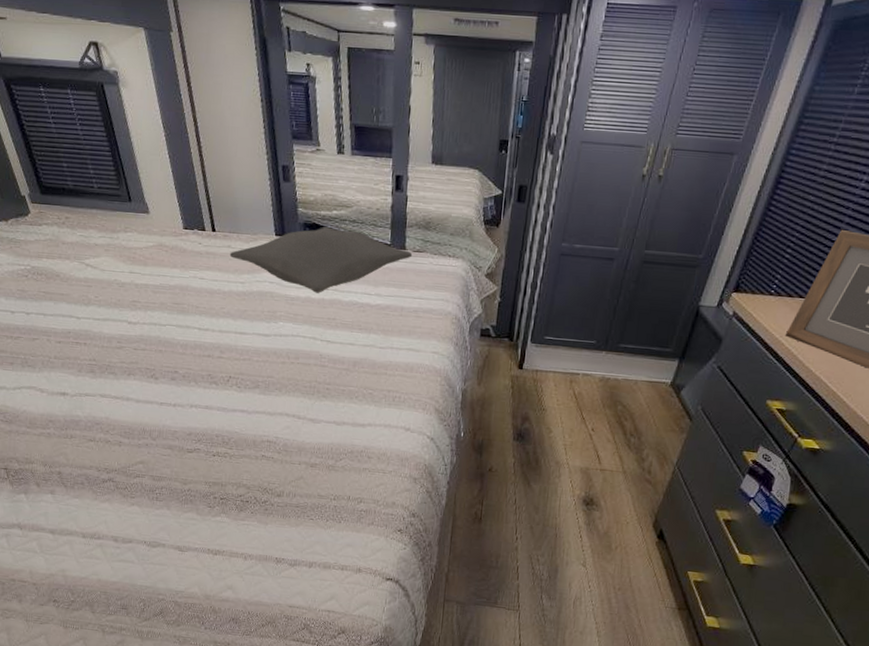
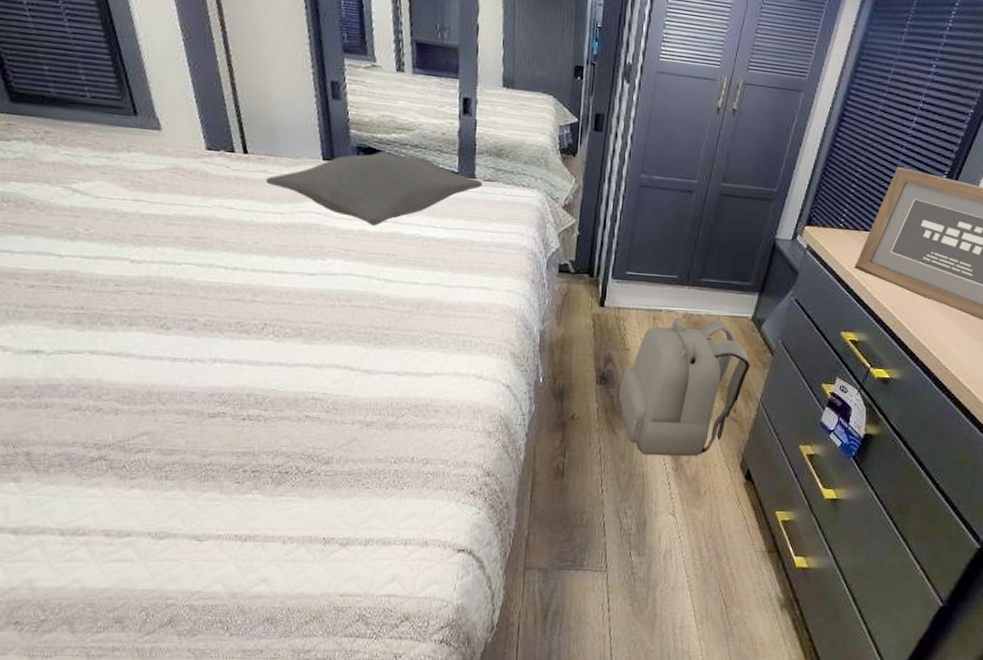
backpack: none [533,381,668,513] -> present [618,317,751,457]

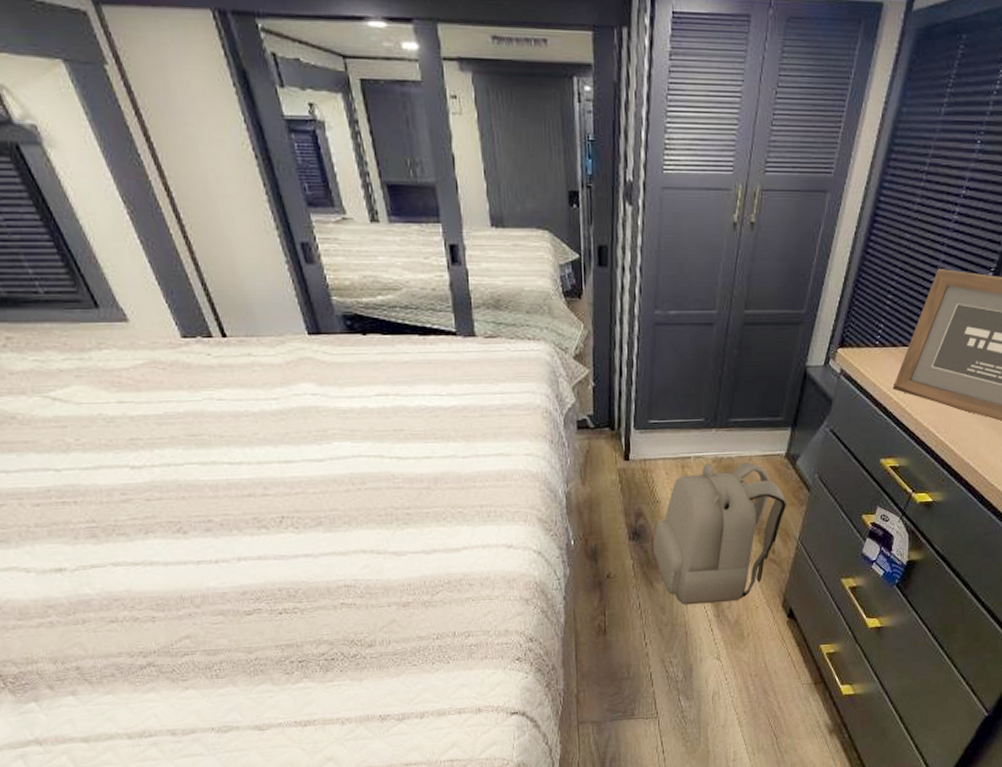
pillow: present [265,150,483,226] -> none [251,316,485,401]

